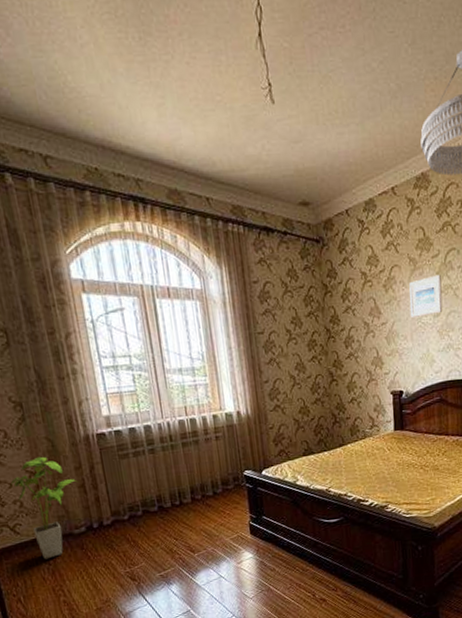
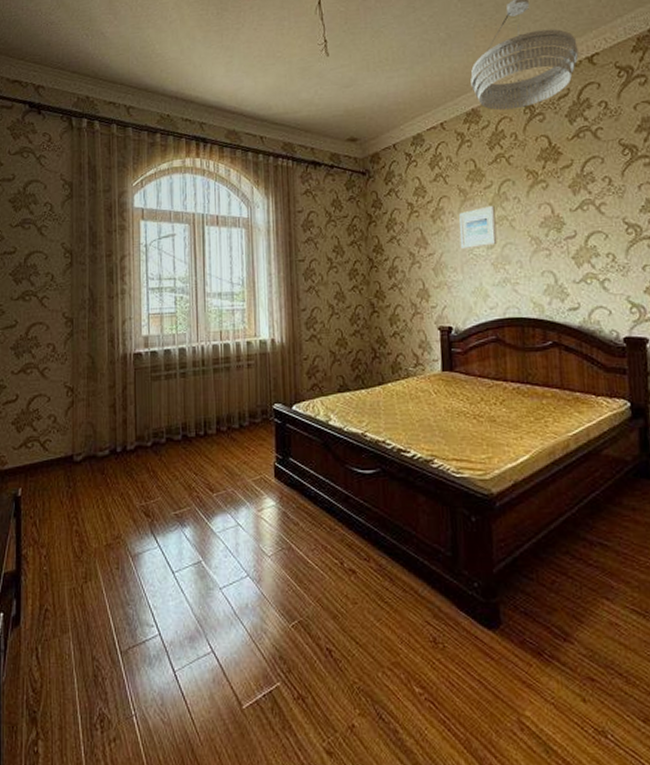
house plant: present [10,456,78,560] -> none [49,372,109,481]

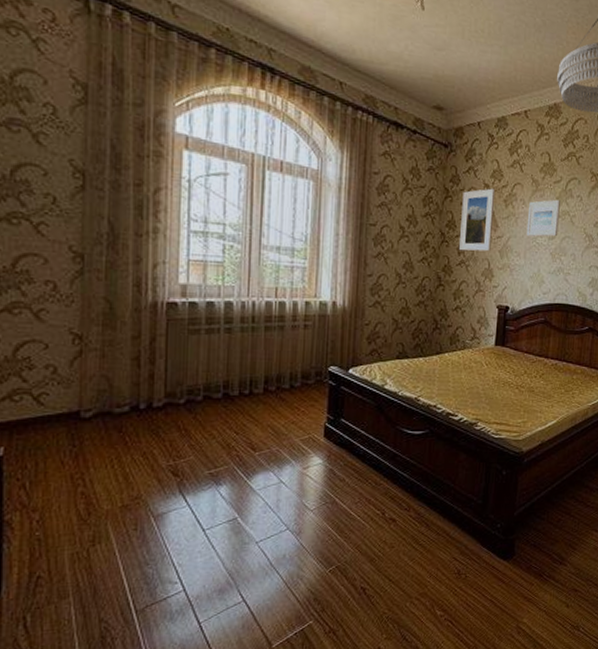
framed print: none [386,206,423,274] -> present [459,188,496,252]

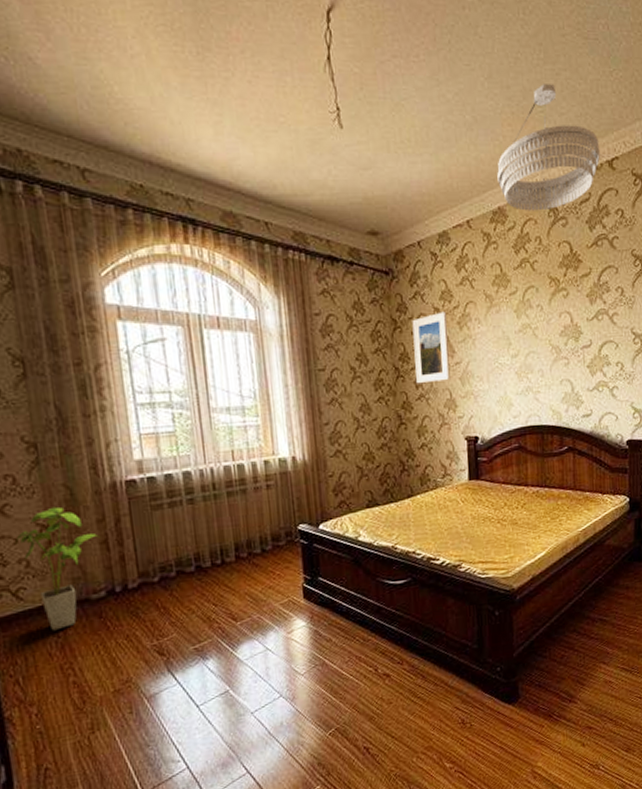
house plant: none [46,318,132,440] -> present [16,507,99,631]
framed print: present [526,199,560,237] -> none [485,312,521,357]

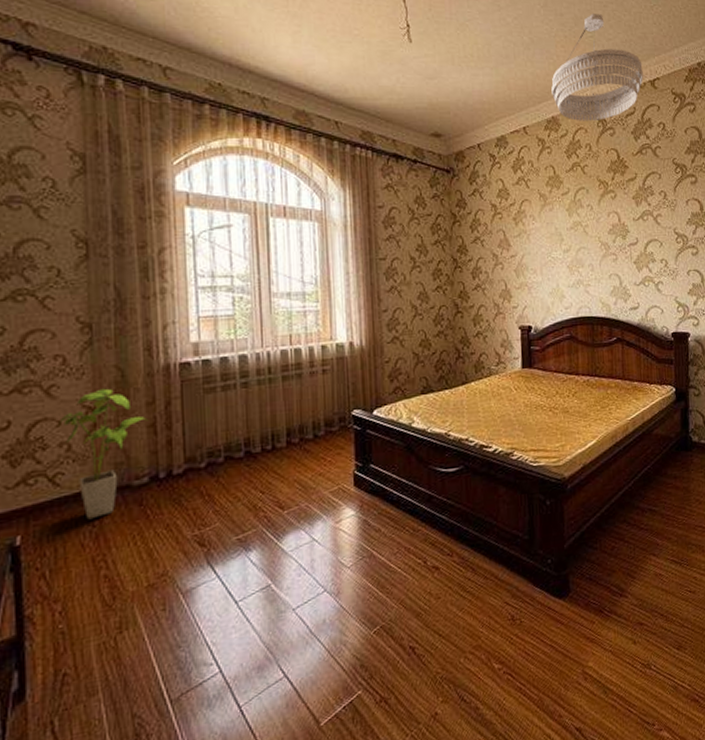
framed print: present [412,311,450,384] -> none [470,208,506,275]

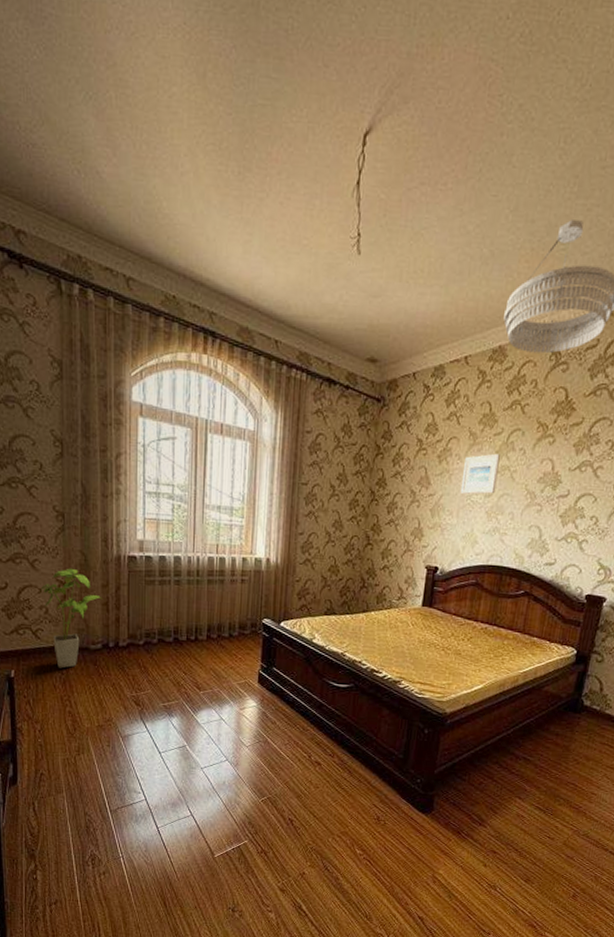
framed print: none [539,211,573,251] -> present [460,453,500,495]

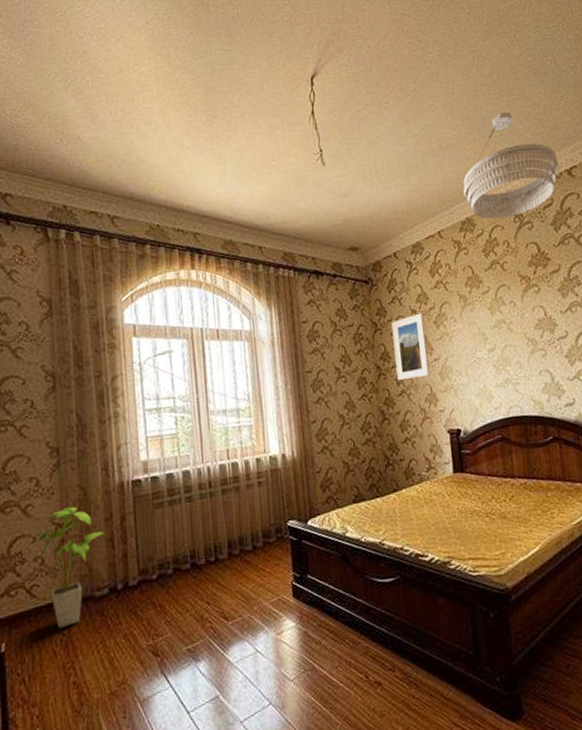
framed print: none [389,443,429,510] -> present [391,313,430,381]
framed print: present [460,453,500,495] -> none [461,309,498,353]

